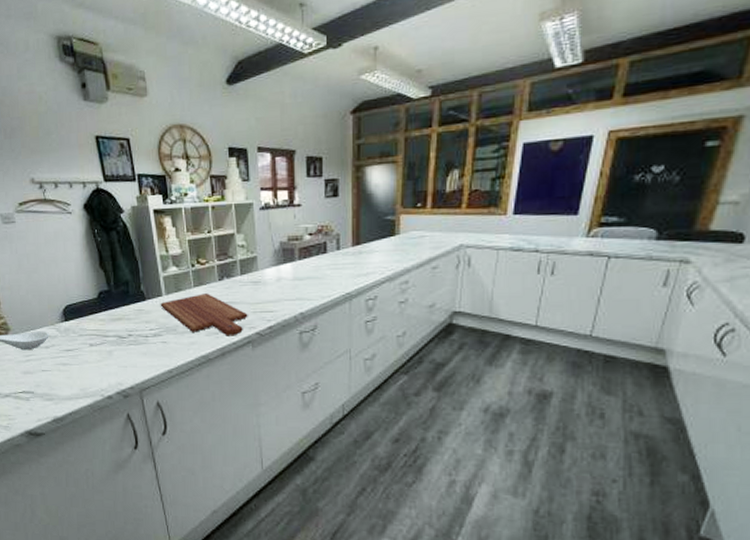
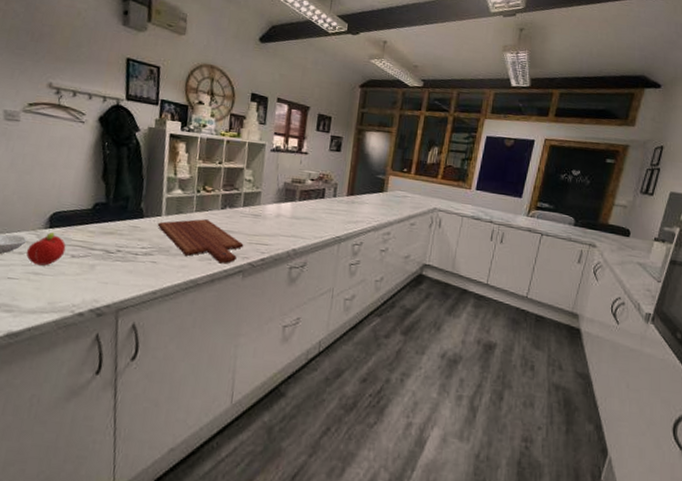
fruit: none [51,324,84,356] -> present [26,232,66,266]

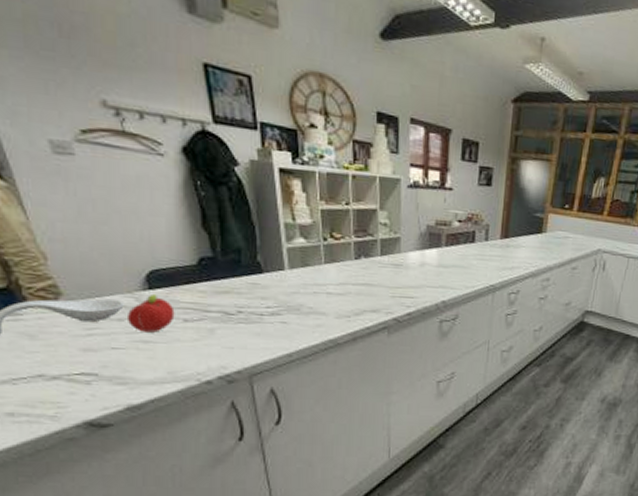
cutting board: present [157,219,244,264] -> none [281,271,386,321]

